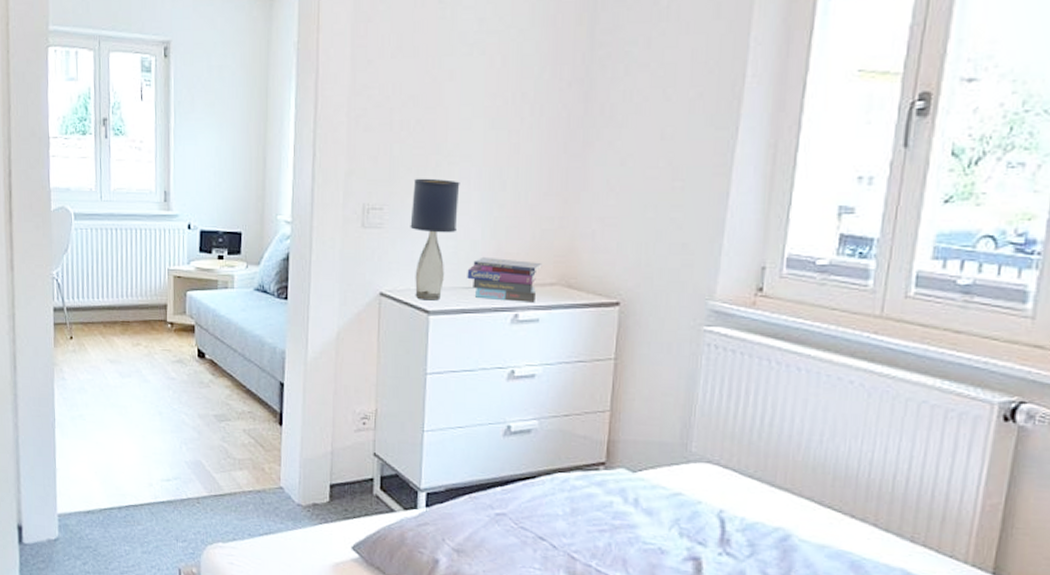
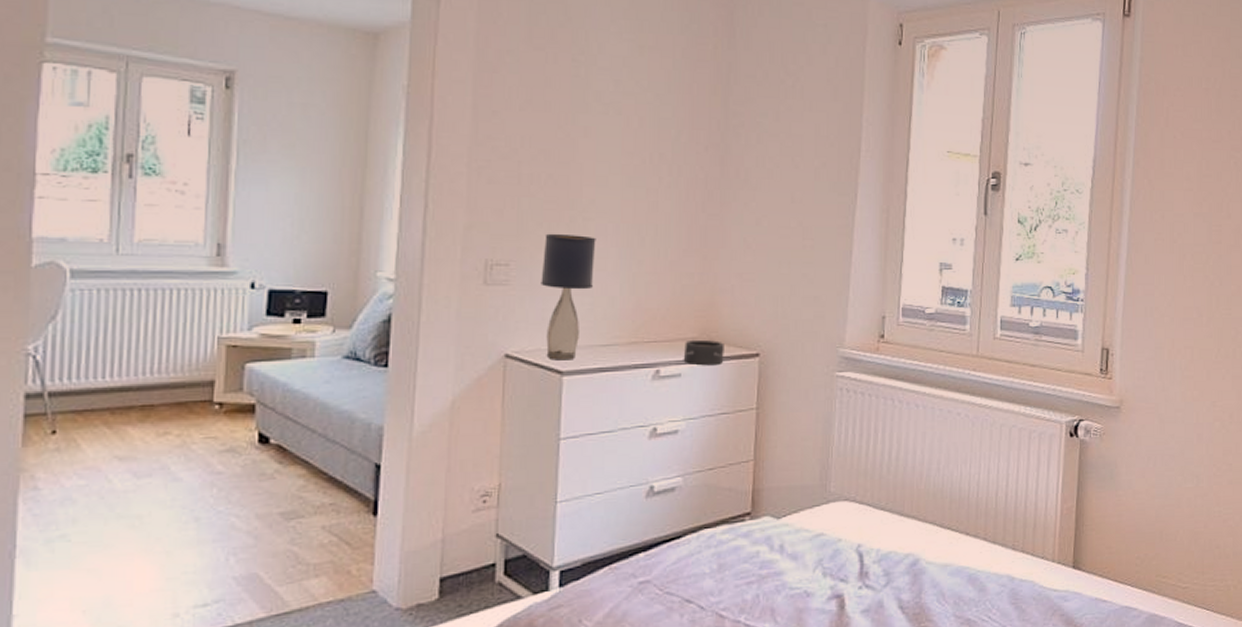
books: present [467,256,542,302] -> none [605,313,683,358]
alarm clock: none [543,285,583,313] -> present [684,339,724,366]

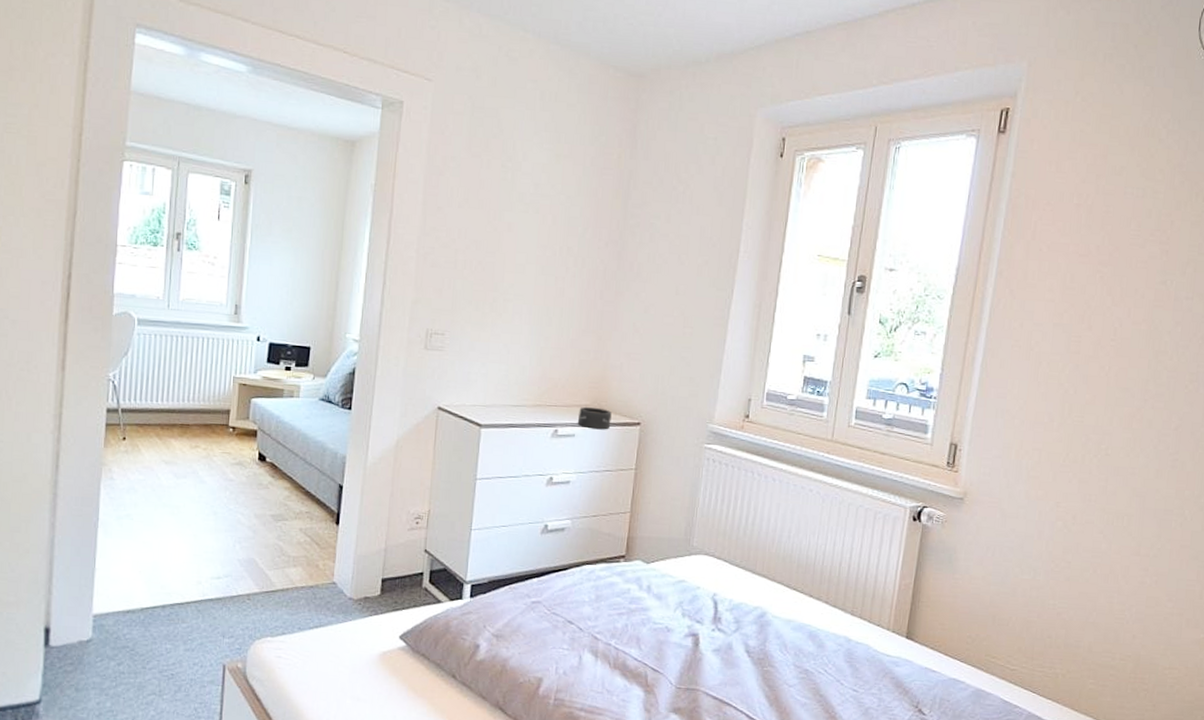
table lamp: present [541,233,596,361] -> none [468,310,513,416]

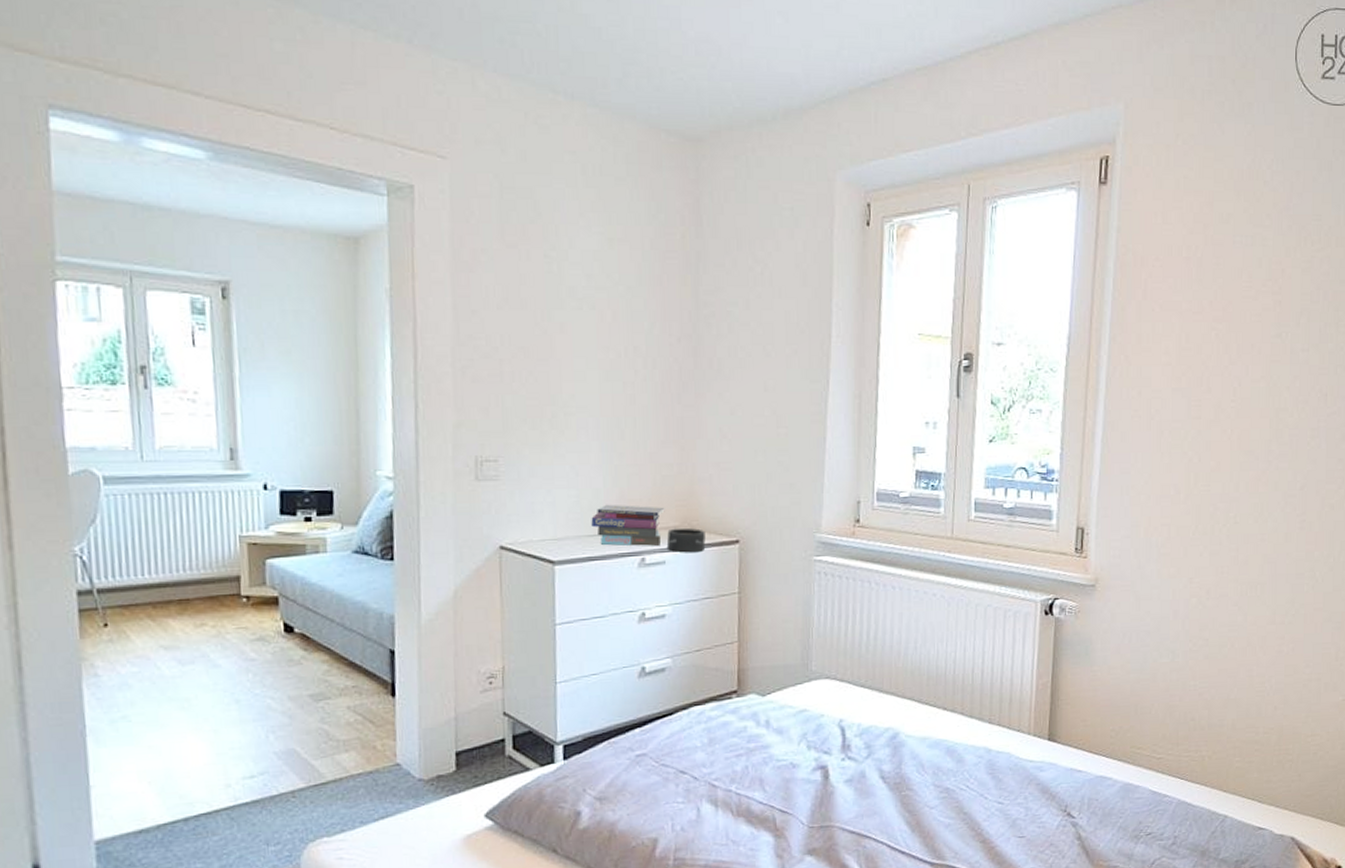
books: none [516,380,579,420] -> present [591,504,665,546]

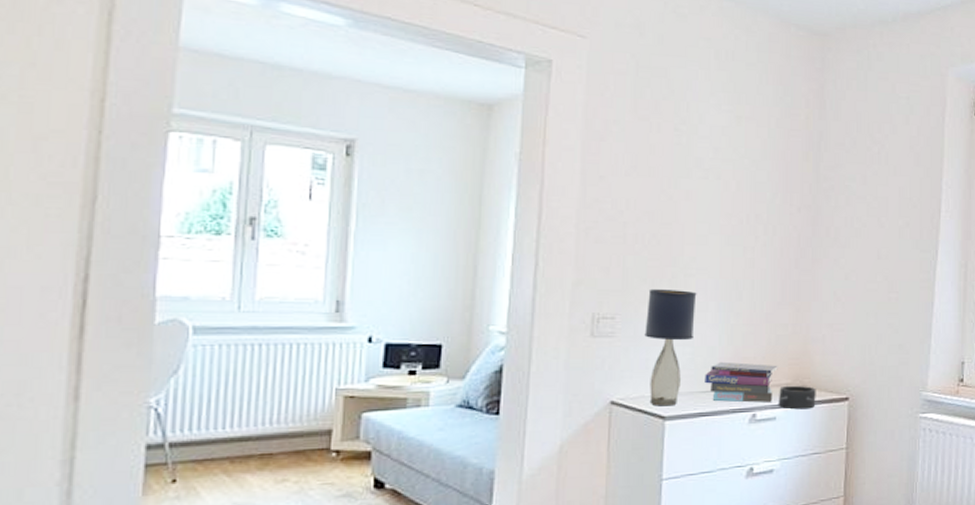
table lamp: none [528,429,578,551] -> present [644,288,697,406]

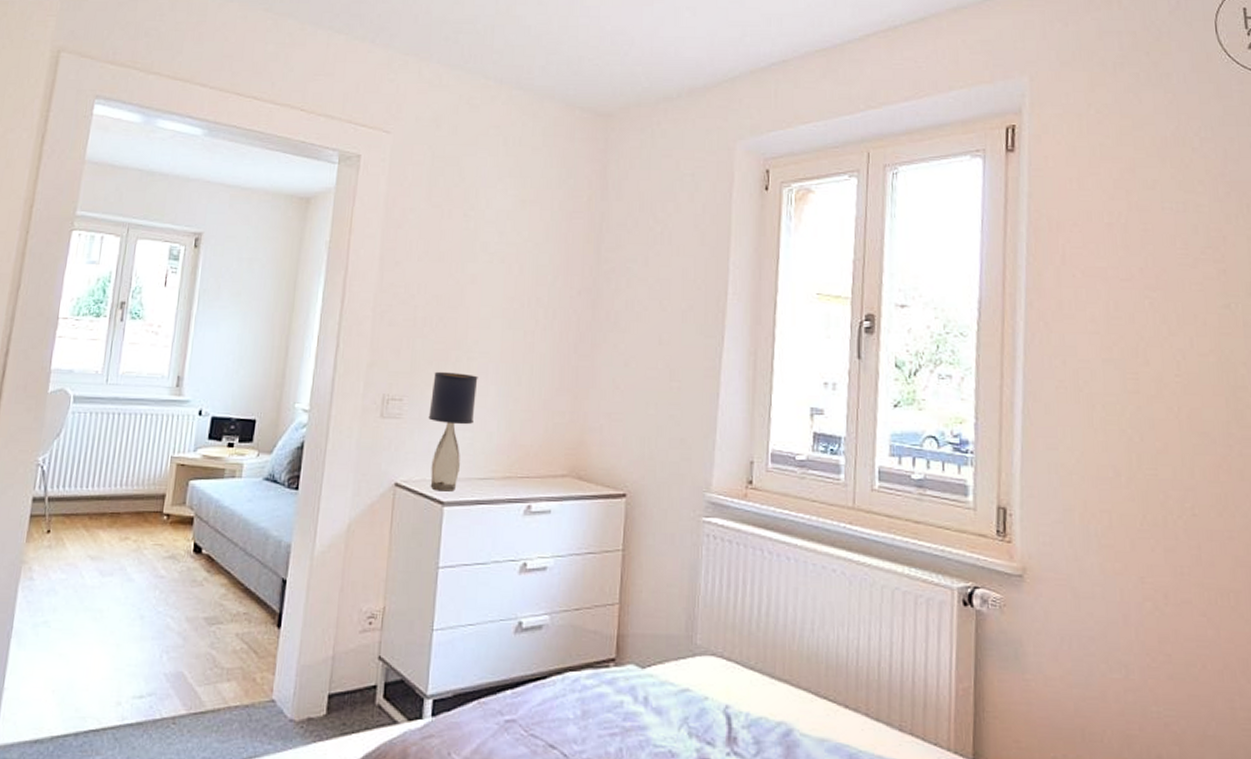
books: present [705,361,778,403] -> none [482,448,554,494]
alarm clock: present [779,385,816,410] -> none [554,476,592,504]

